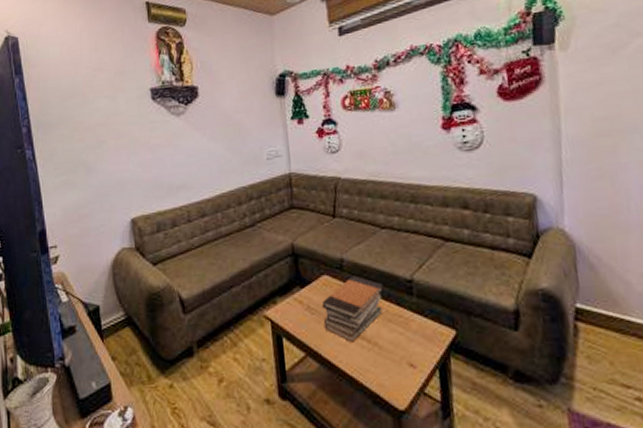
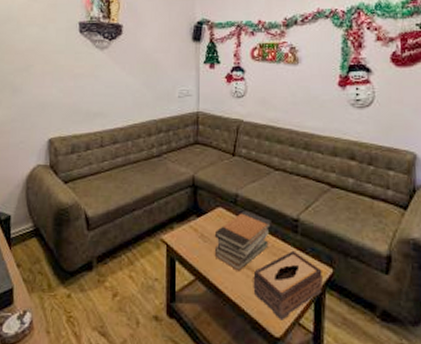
tissue box: none [369,314,446,392] -> present [253,250,323,321]

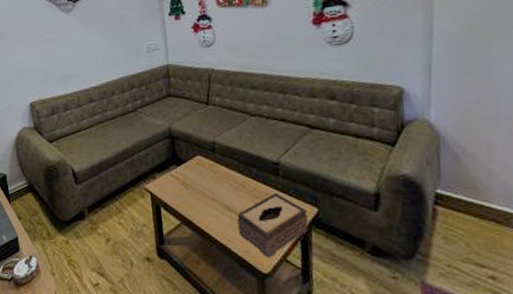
book stack: present [214,210,271,271] -> none [195,157,252,214]

